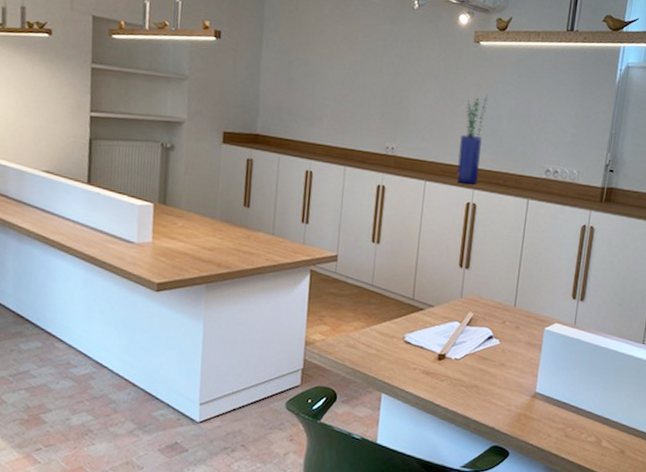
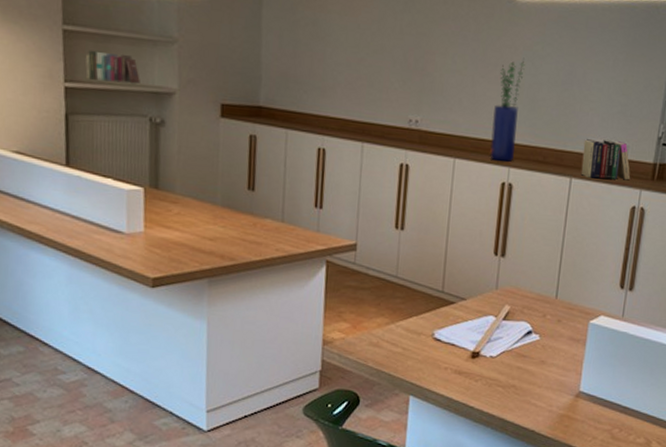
books: none [109,85,155,115] -> present [85,50,140,85]
books: none [537,164,582,202] -> present [580,138,631,181]

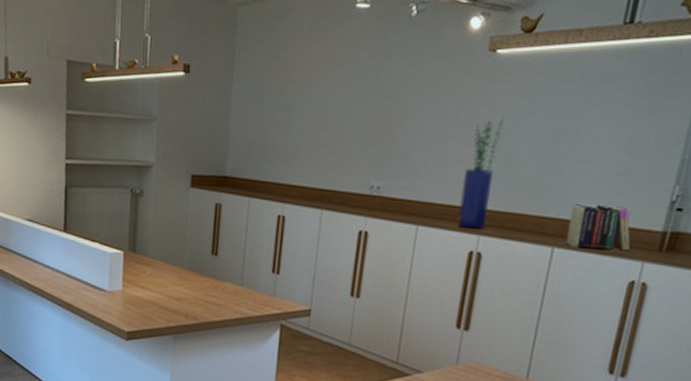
books: present [85,50,140,85] -> none [82,130,125,159]

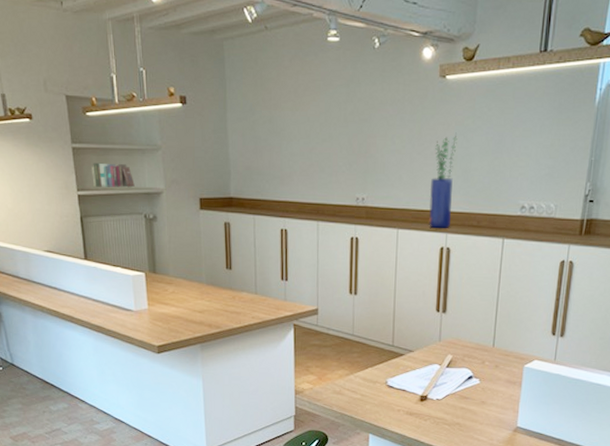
books: none [82,130,125,159] -> present [92,162,135,188]
books: present [565,203,631,251] -> none [512,201,560,238]

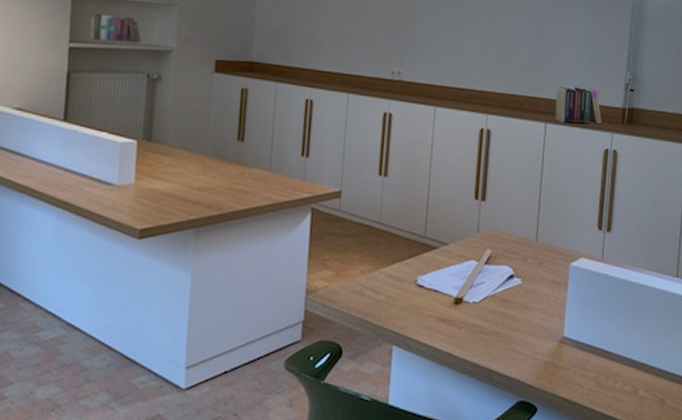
vase: present [429,132,457,228] -> none [468,13,499,109]
books: none [512,201,560,238] -> present [555,85,602,125]

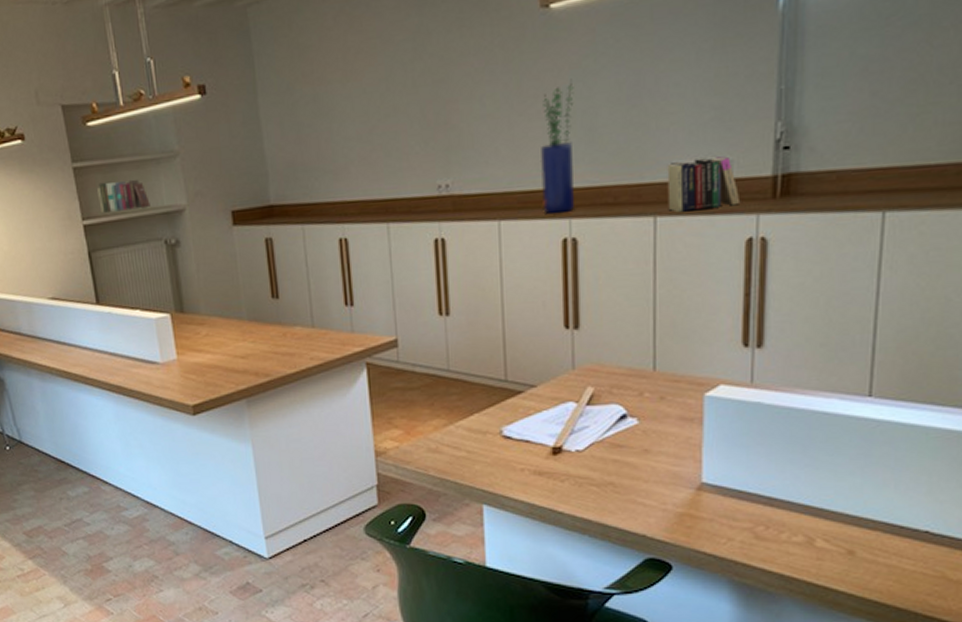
vase: none [468,13,499,109] -> present [540,78,574,214]

